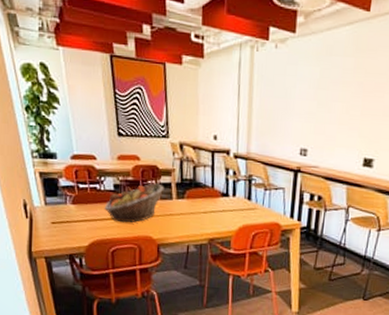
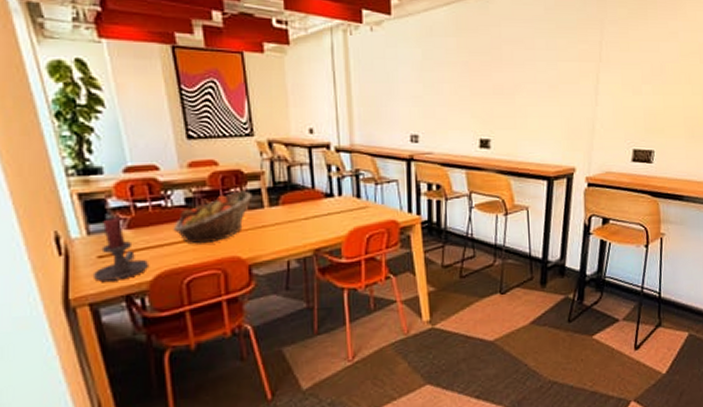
candle holder: none [47,194,87,243] -> present [92,218,150,282]

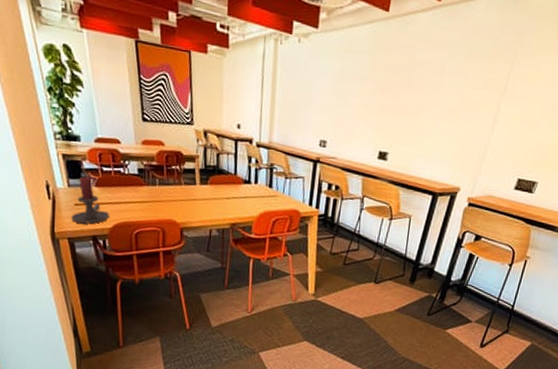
fruit basket: present [173,191,253,244] -> none [128,168,188,206]

